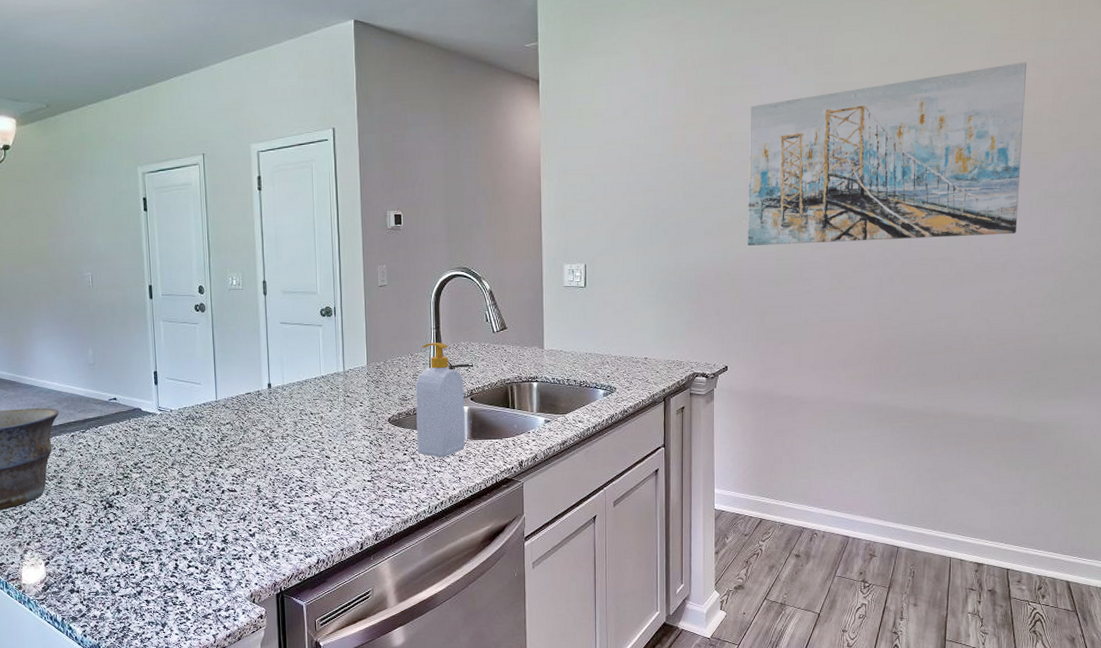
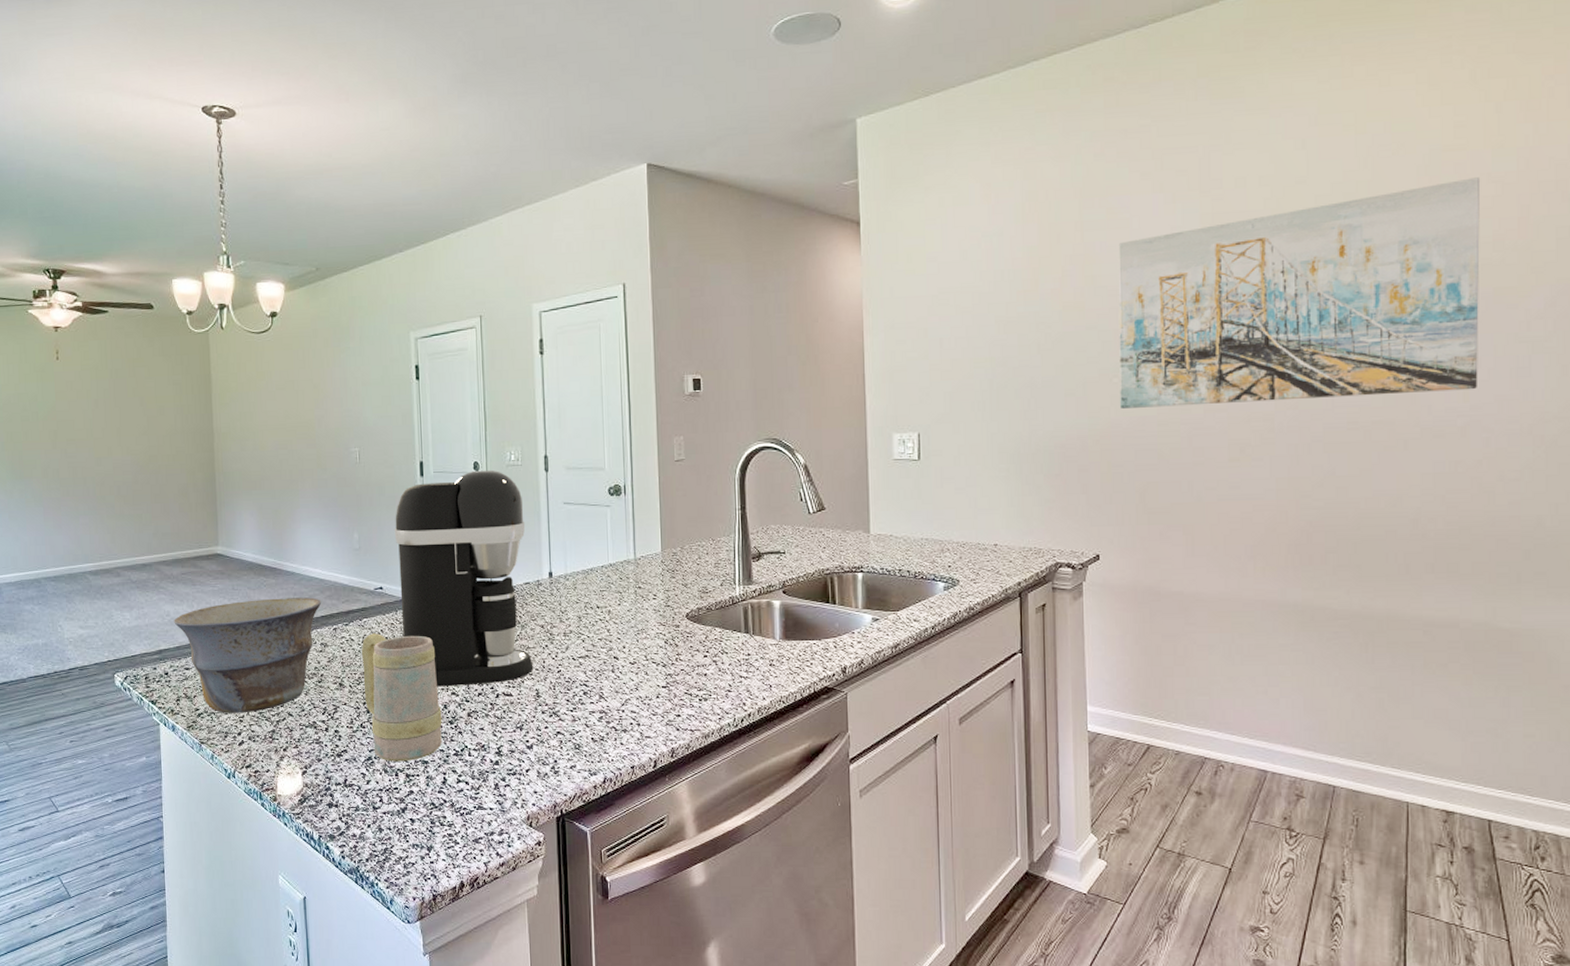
mug: none [97,439,174,551] -> present [361,633,442,762]
coffee maker: none [126,293,255,485] -> present [394,469,534,687]
soap bottle: present [415,343,465,458] -> none [718,526,777,661]

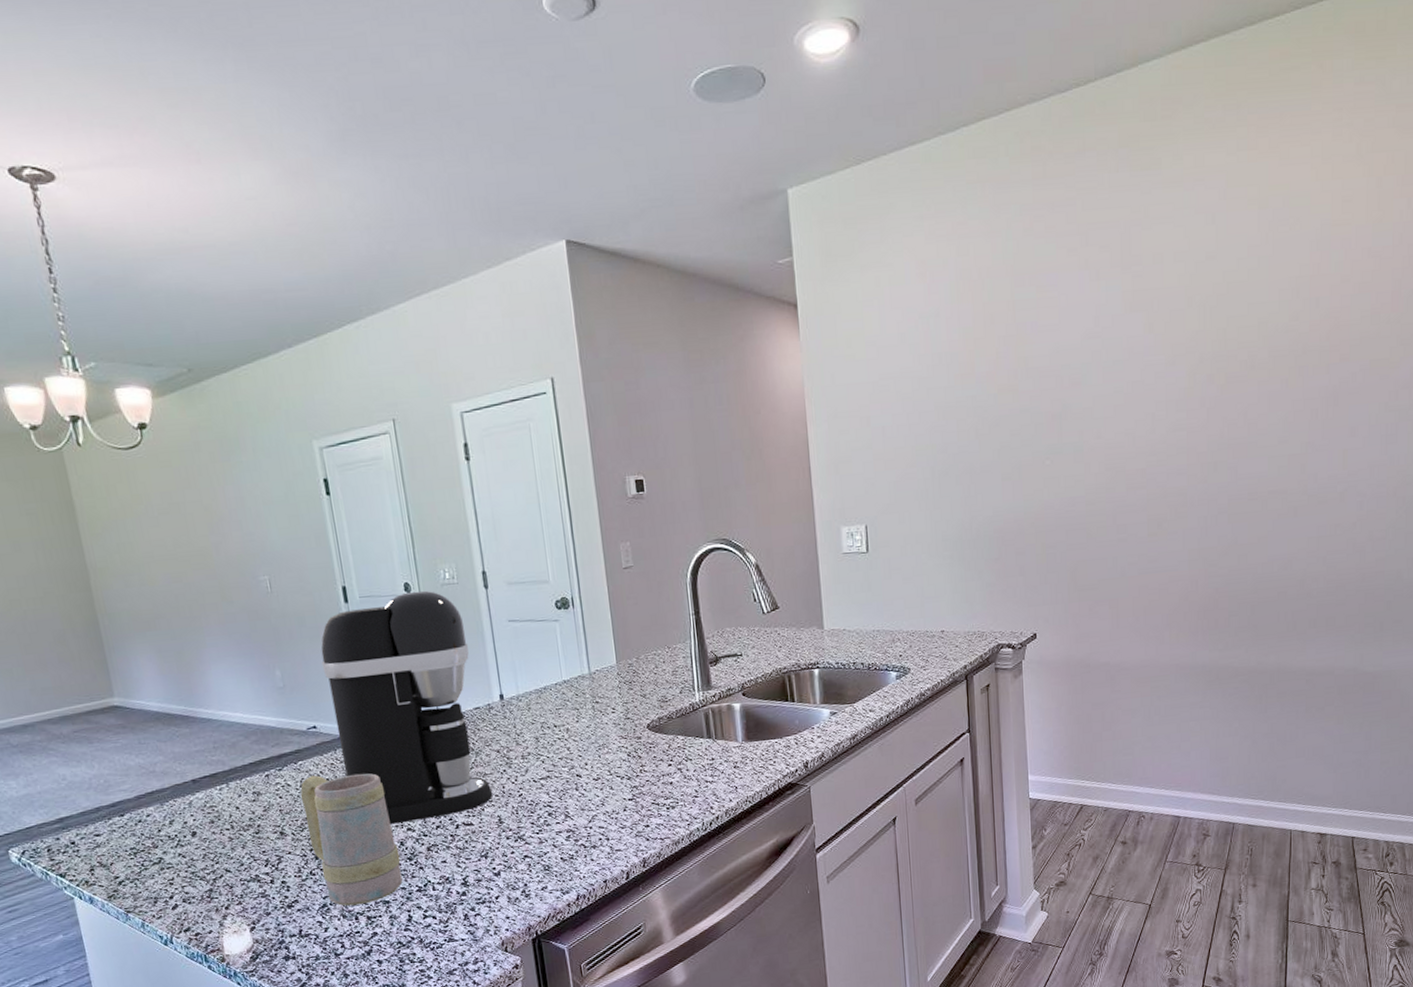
bowl: present [174,597,322,713] -> none [72,744,248,878]
wall art: present [1118,177,1481,409] -> none [1048,252,1363,490]

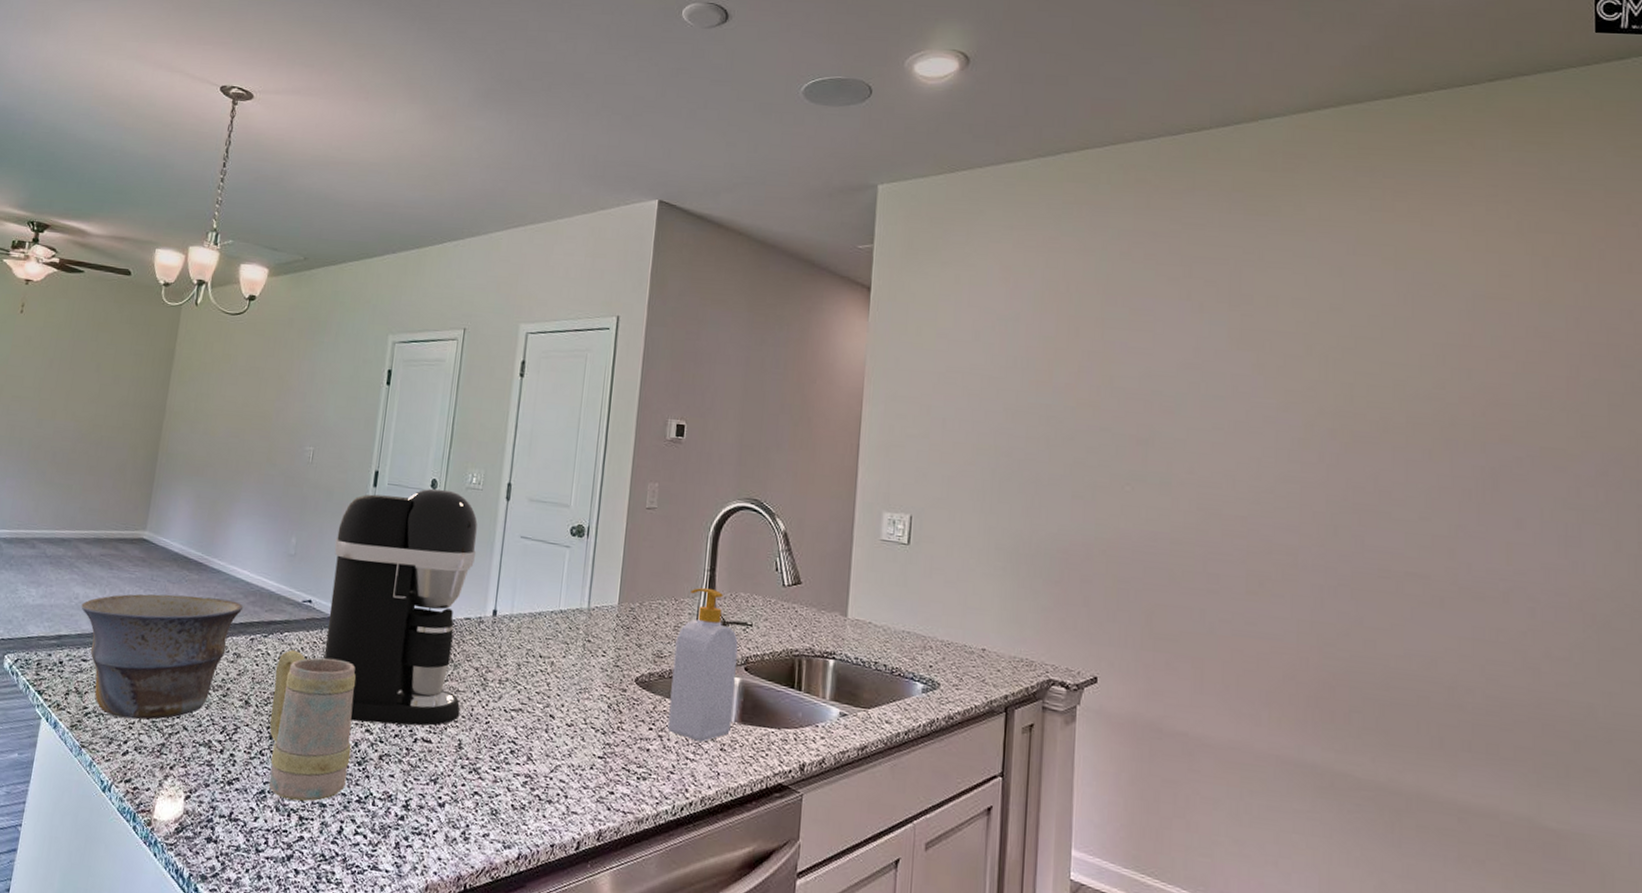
bowl: none [72,744,248,878] -> present [81,594,244,720]
soap bottle: none [676,630,740,766] -> present [667,588,738,742]

